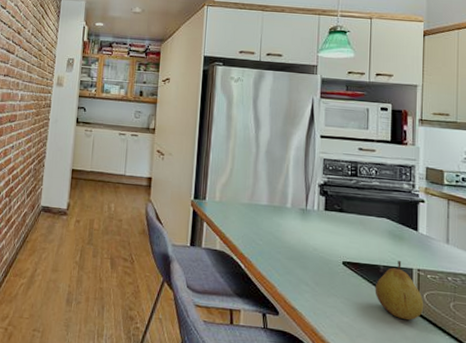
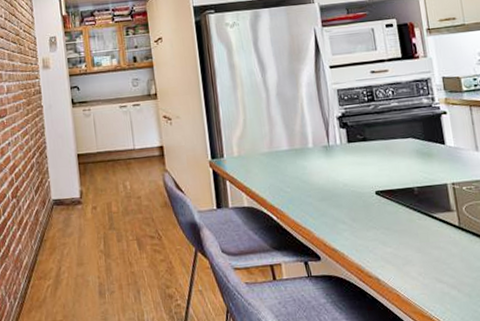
fruit: present [375,261,424,321] -> none [412,179,465,237]

